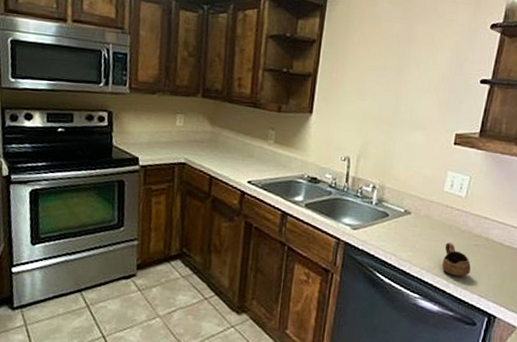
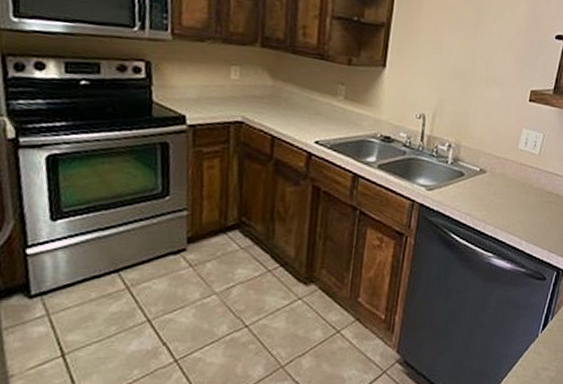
cup: present [442,242,471,277] -> none [515,200,543,234]

